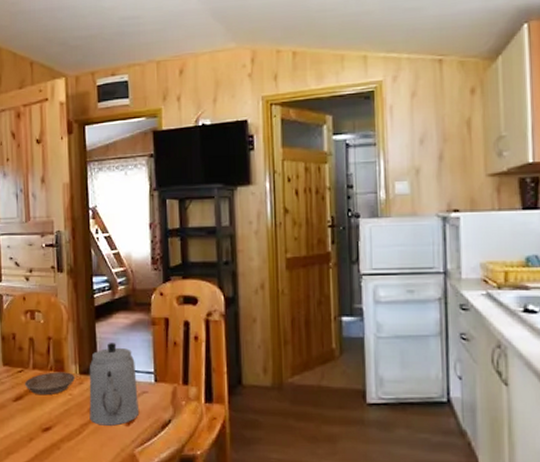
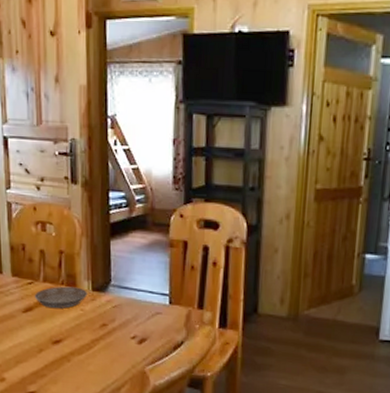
teapot: present [89,343,138,426] -> none [101,262,152,343]

